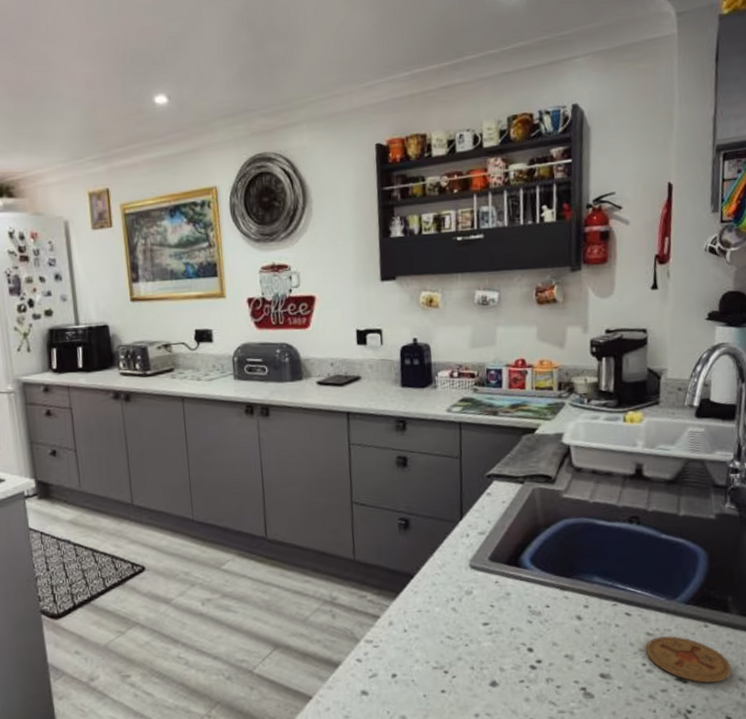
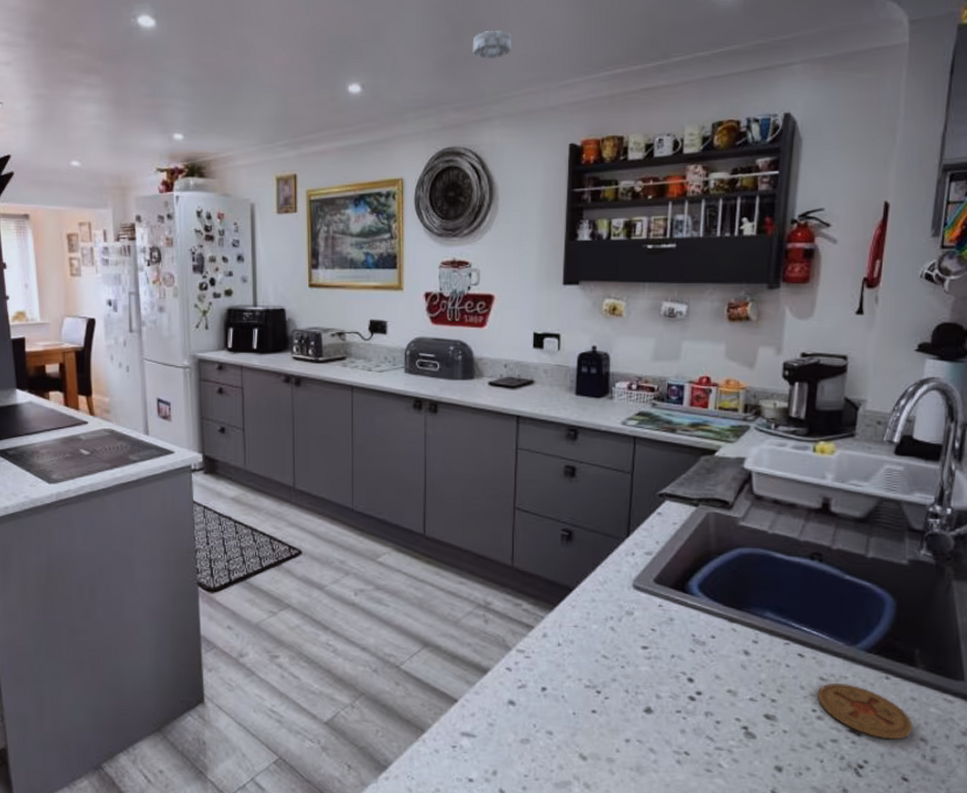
smoke detector: none [274,36,313,65] -> present [472,31,511,59]

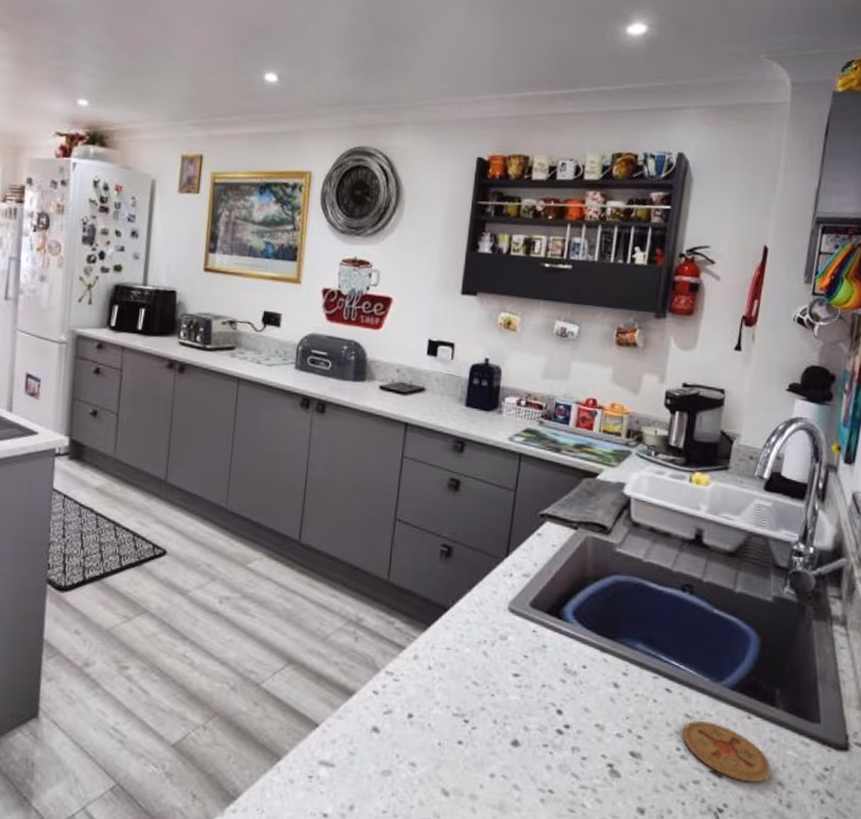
smoke detector: present [472,31,511,59] -> none [391,39,429,67]

